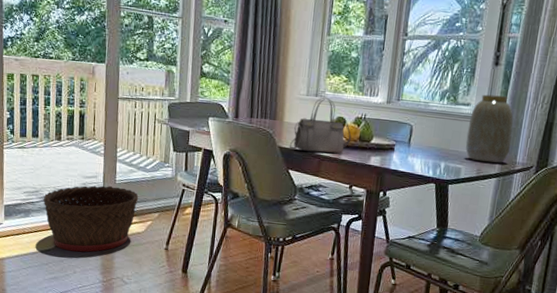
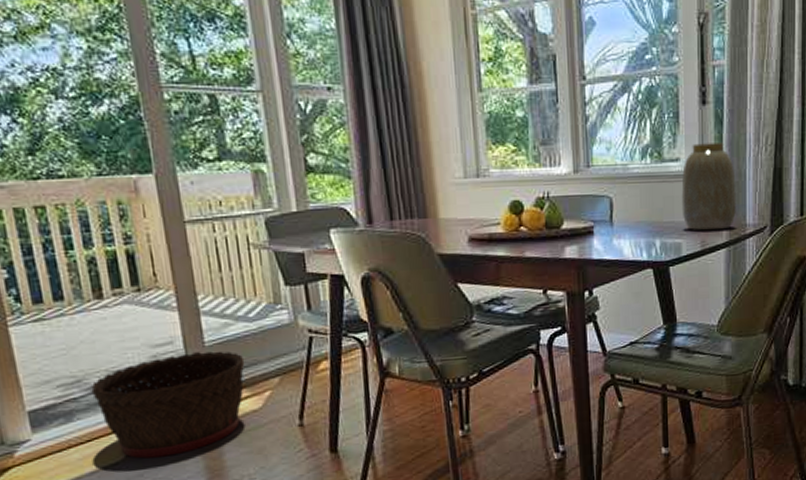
handbag: present [289,97,352,154] -> none [452,176,535,255]

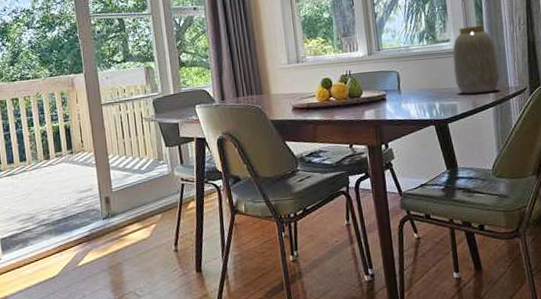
basket: present [90,351,245,459] -> none [39,195,139,274]

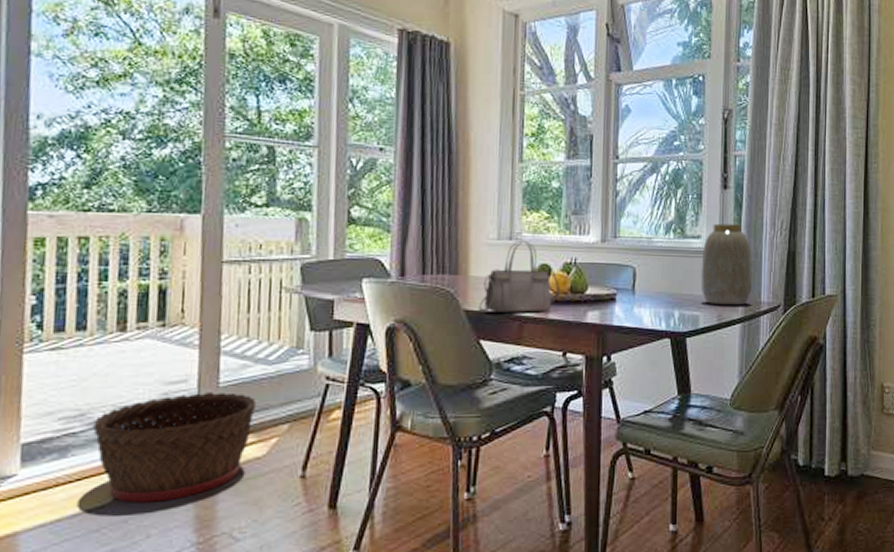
basket: none [39,195,139,274] -> present [93,392,257,503]
handbag: none [281,61,341,121] -> present [478,240,560,313]

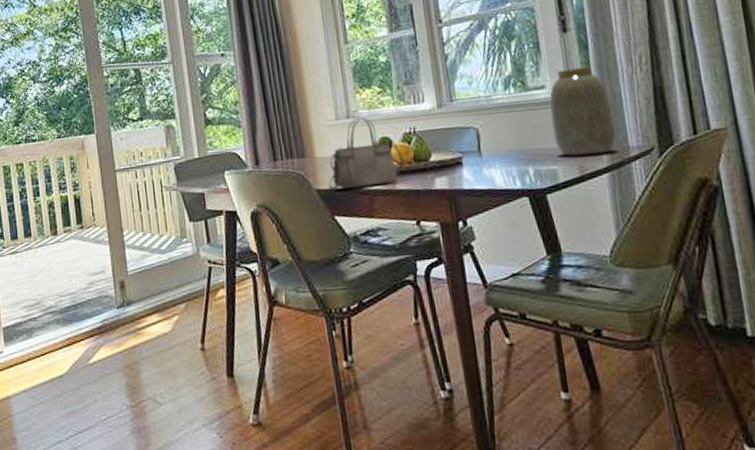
basket: present [93,392,257,503] -> none [46,279,158,373]

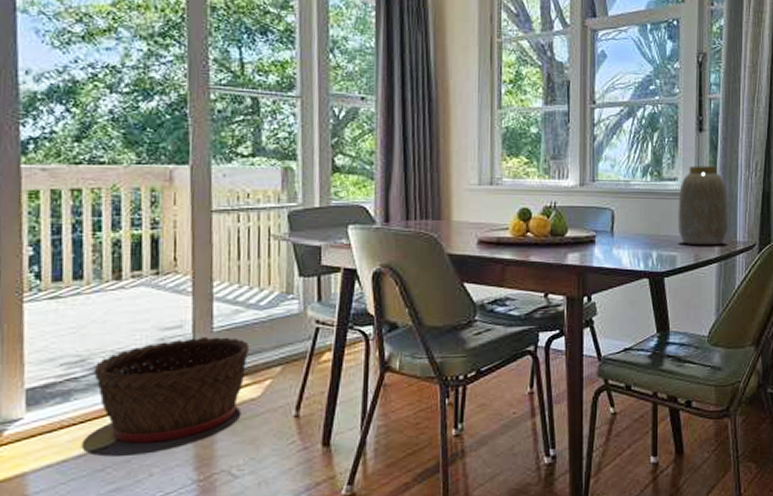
basket: none [46,279,158,373] -> present [93,337,250,444]
handbag: present [328,117,404,190] -> none [461,185,541,256]

